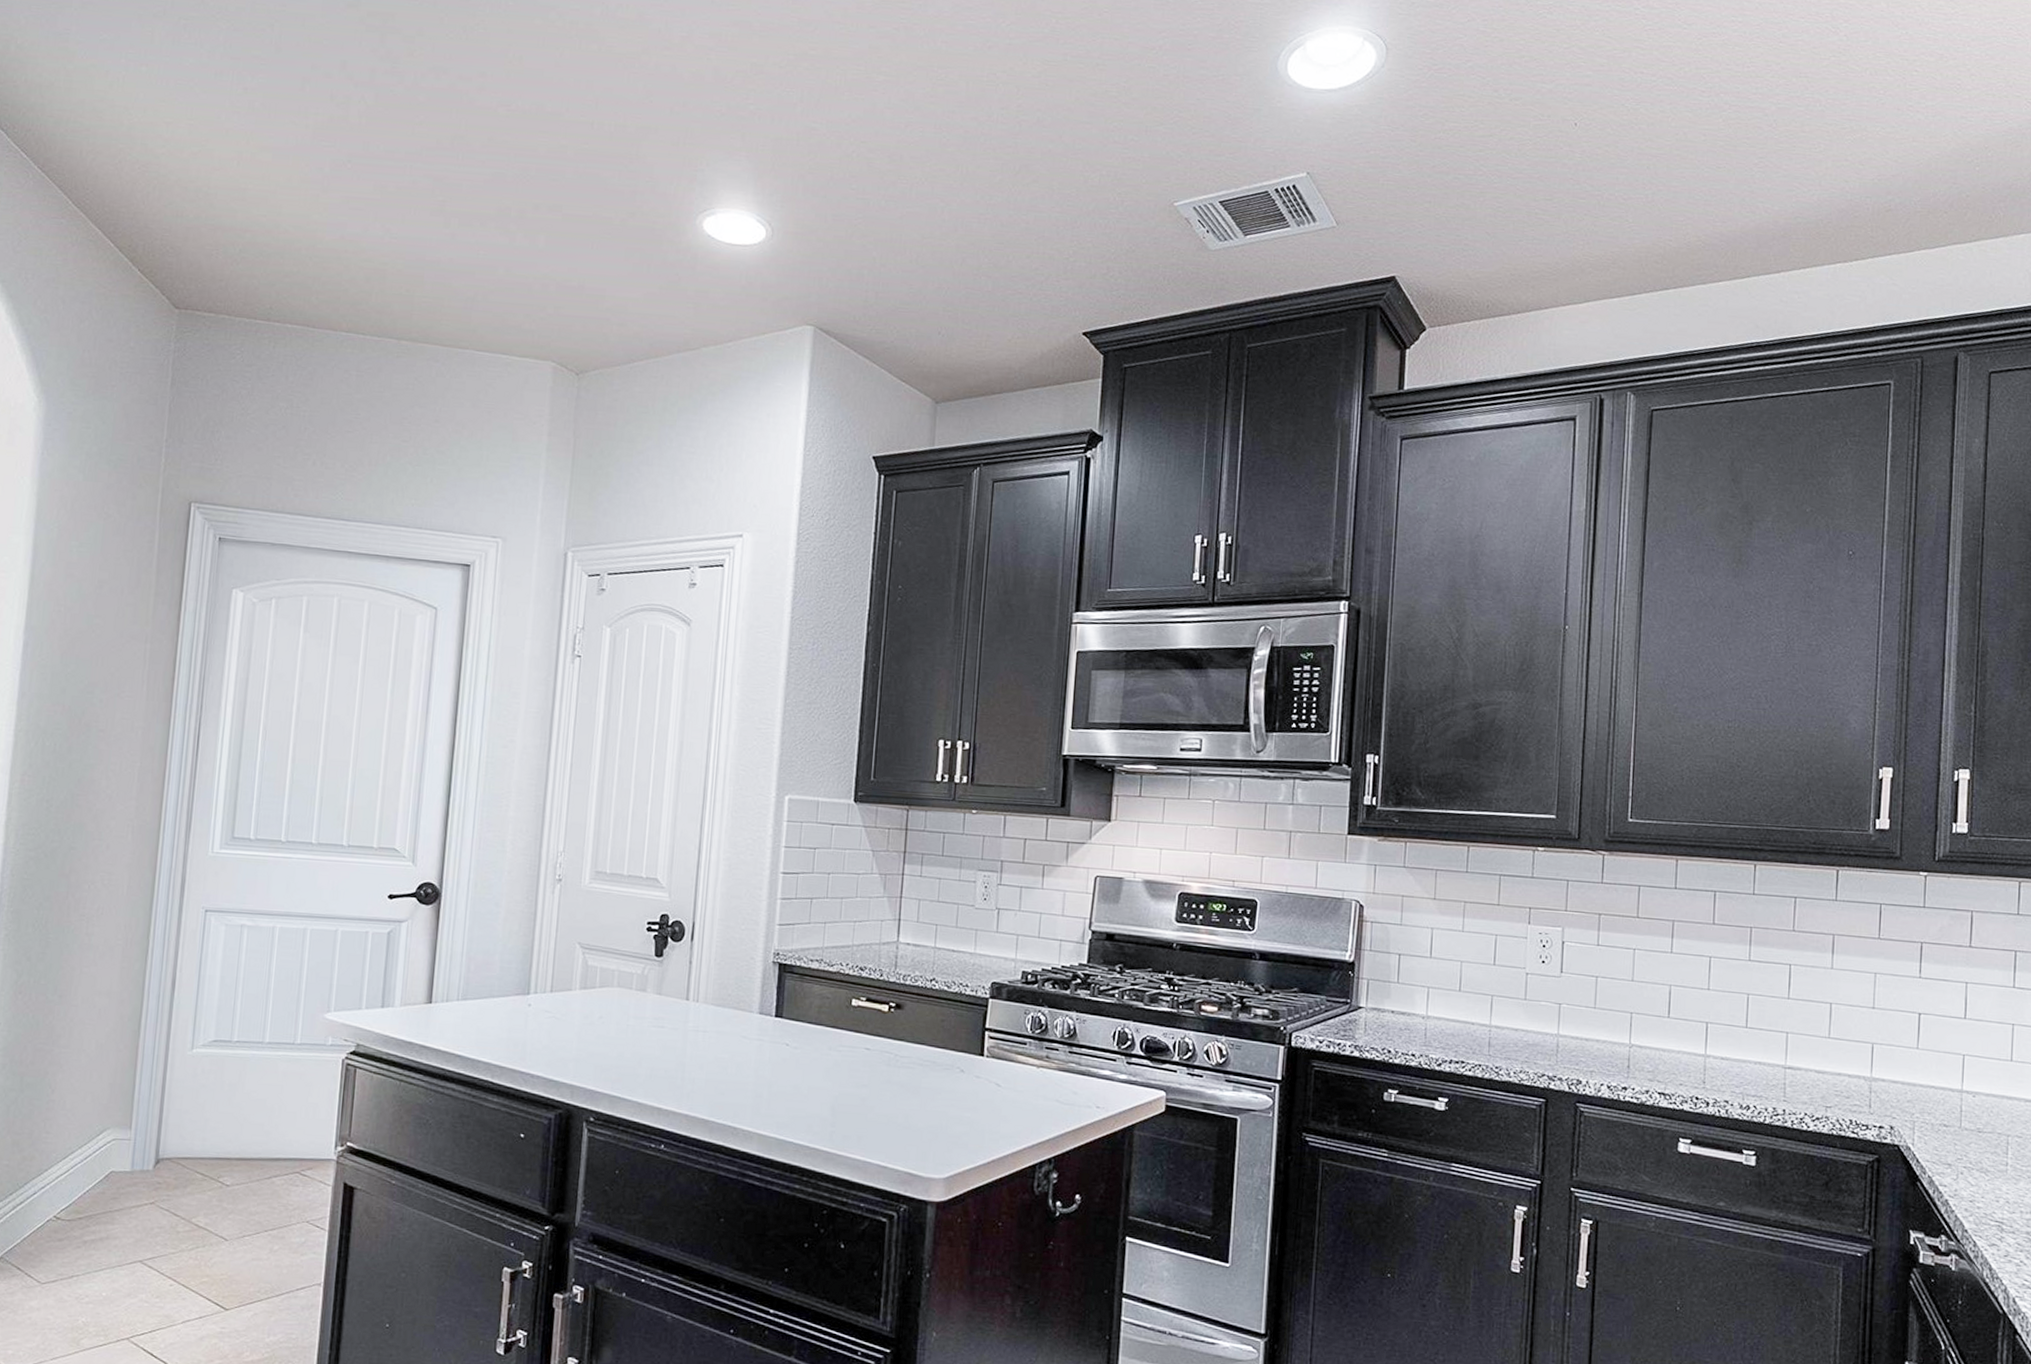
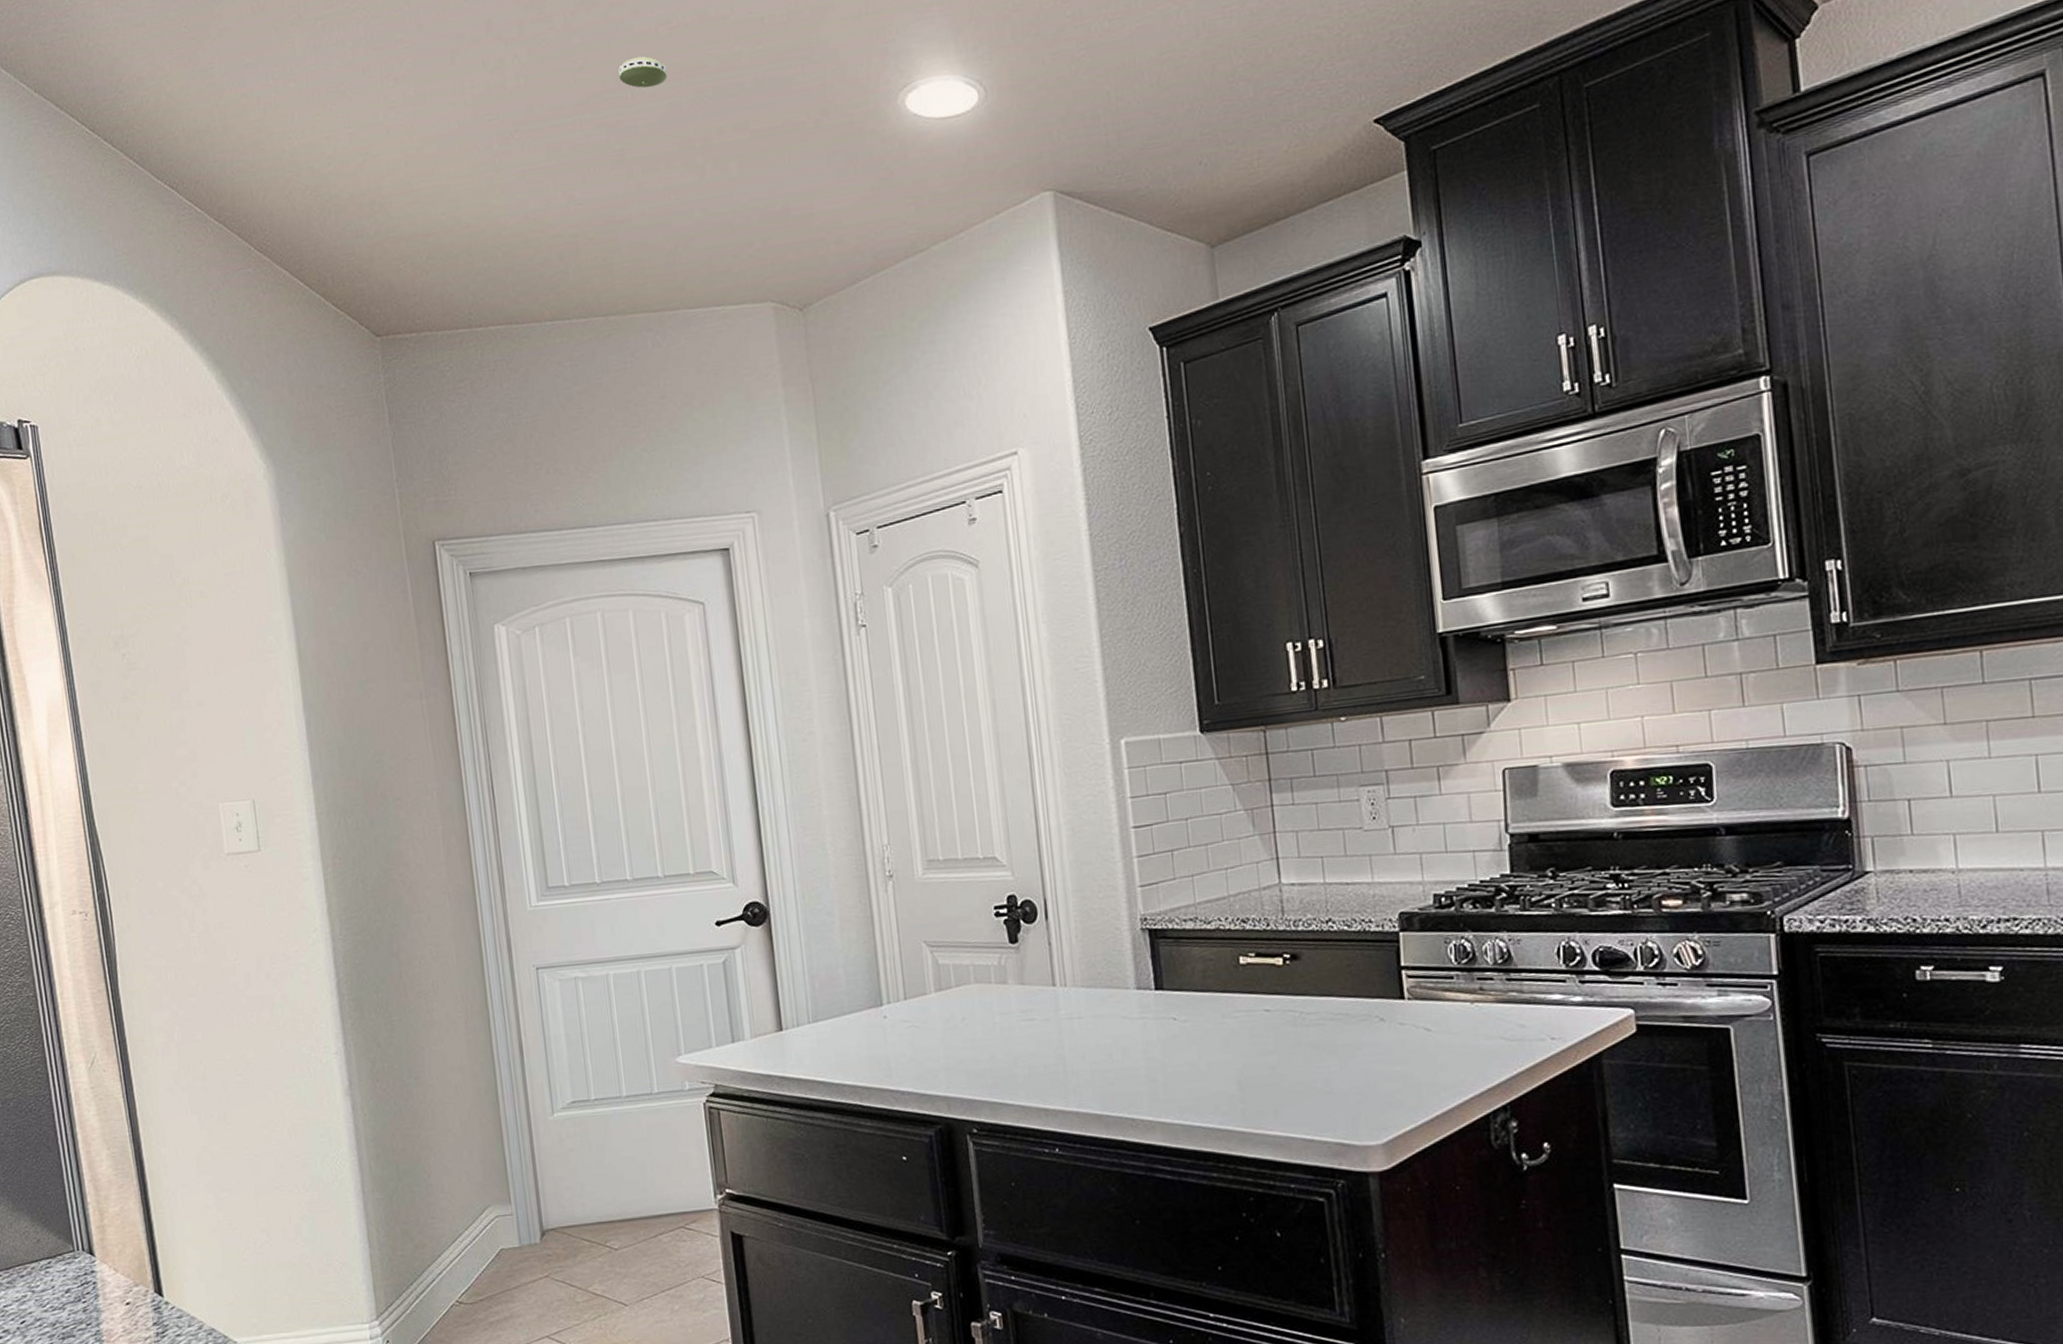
smoke detector: none [454,126,499,156] -> present [618,56,667,88]

